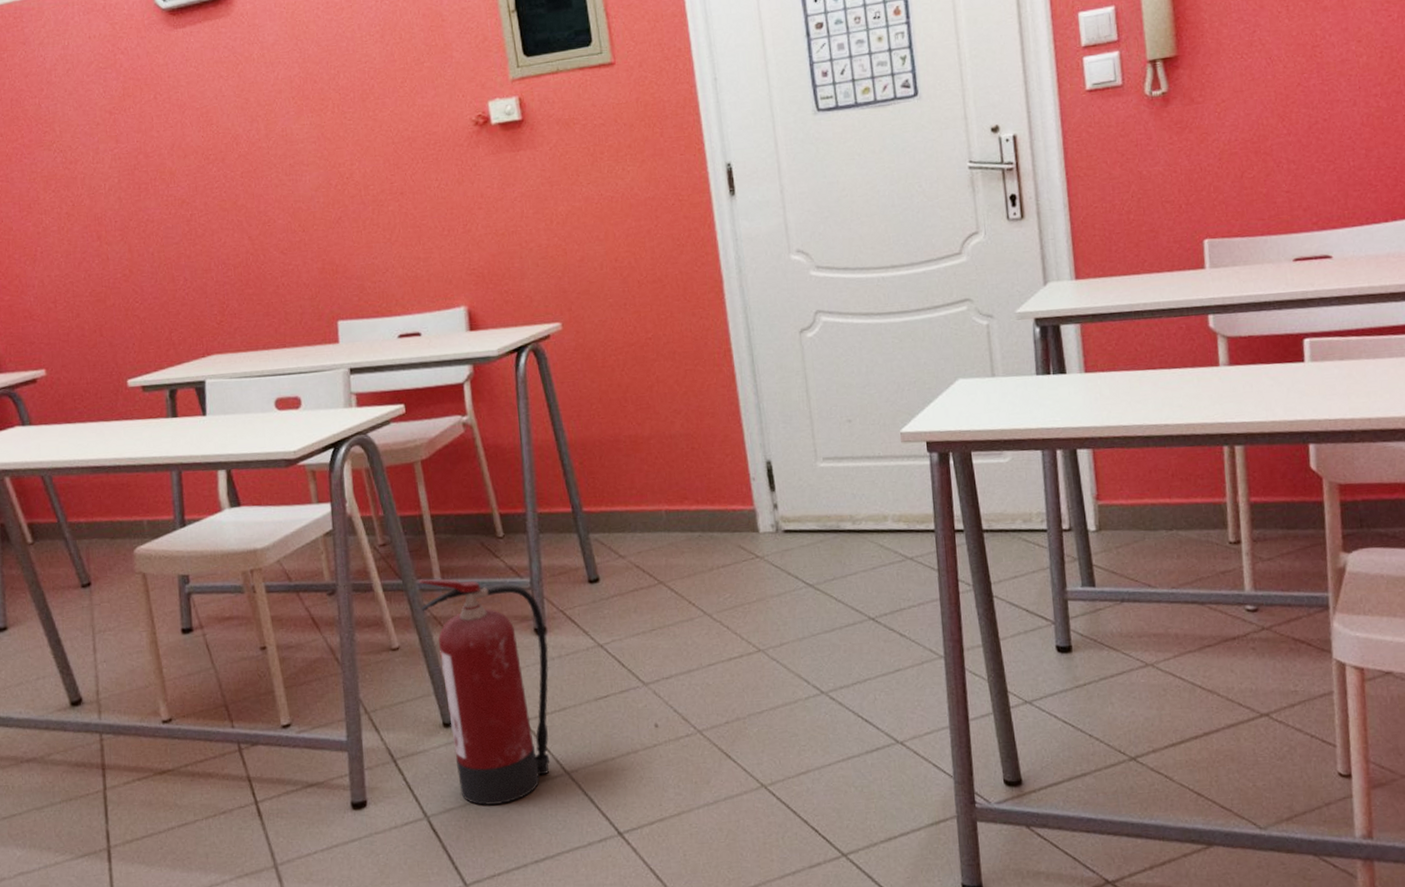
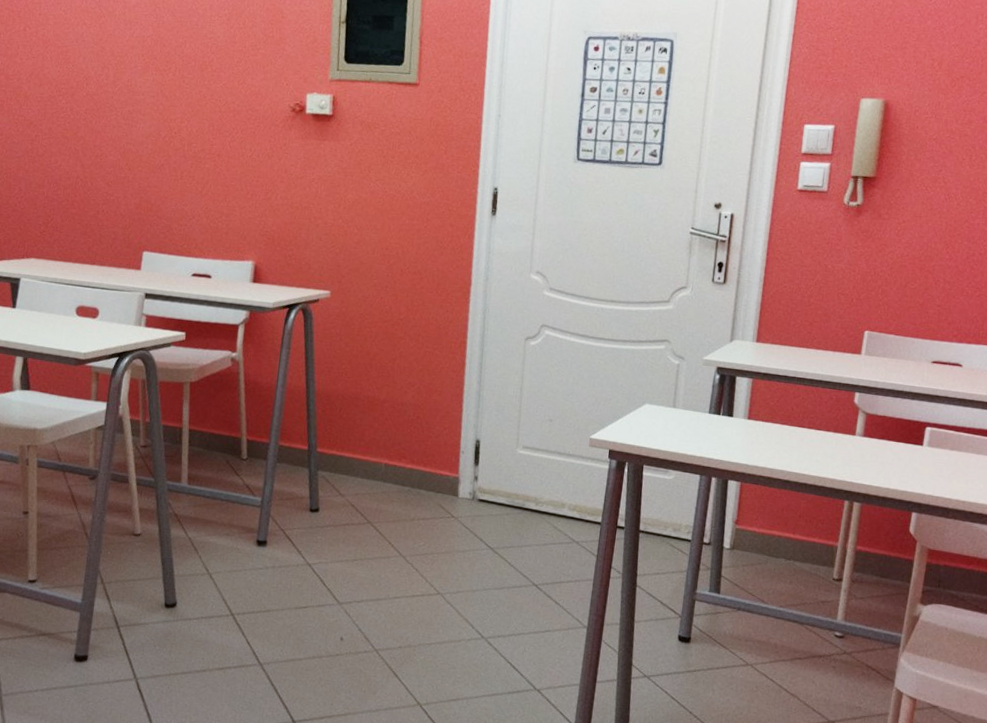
fire extinguisher: present [418,579,550,806] -> none [165,481,266,680]

